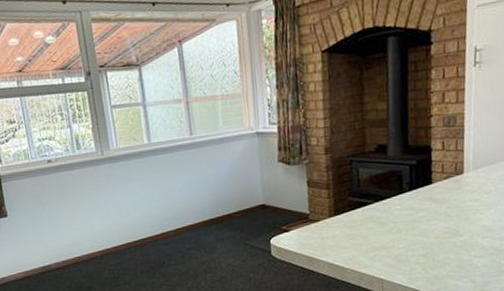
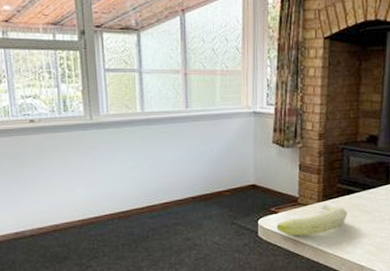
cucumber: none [289,219,362,254] -> present [276,205,348,236]

